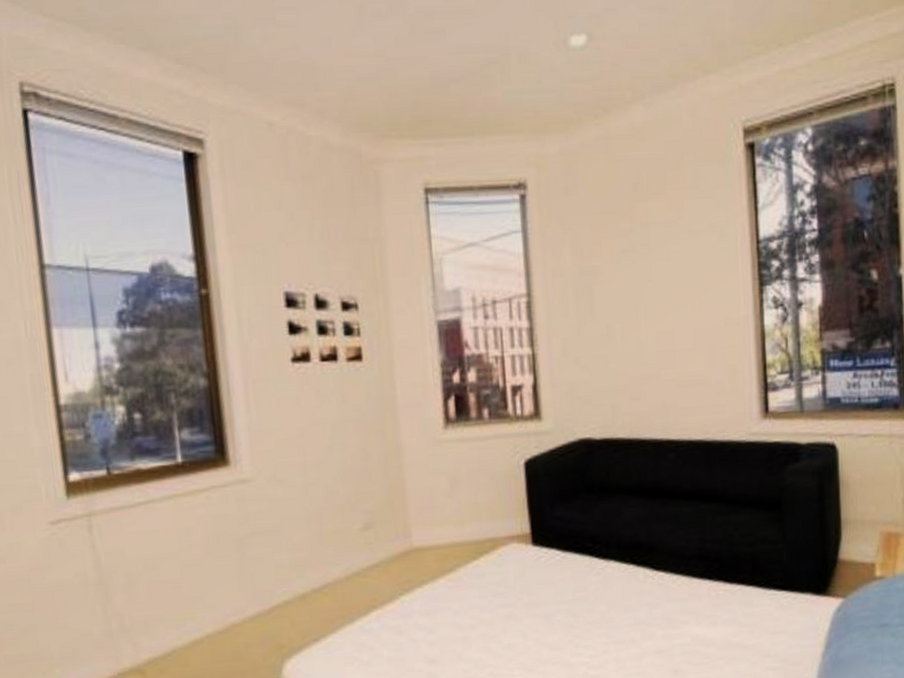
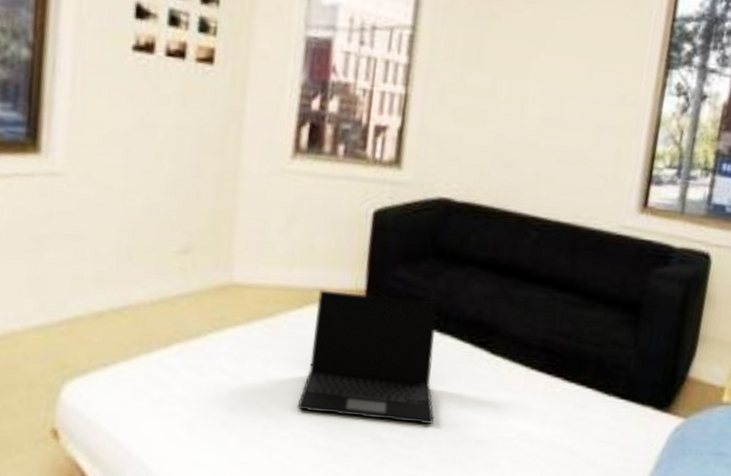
laptop: none [489,532,614,651] -> present [297,289,438,425]

